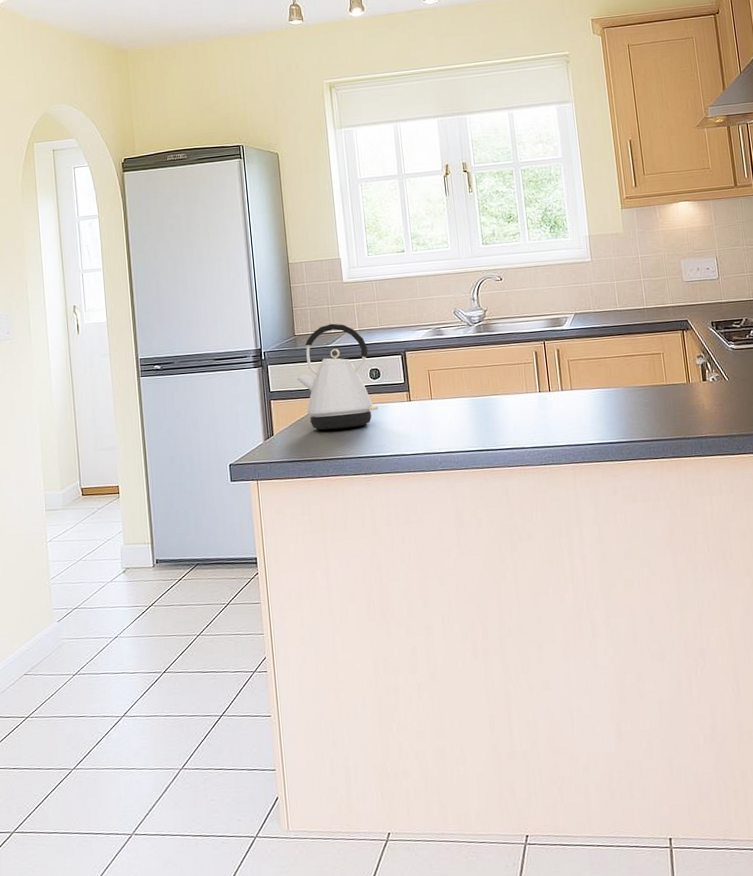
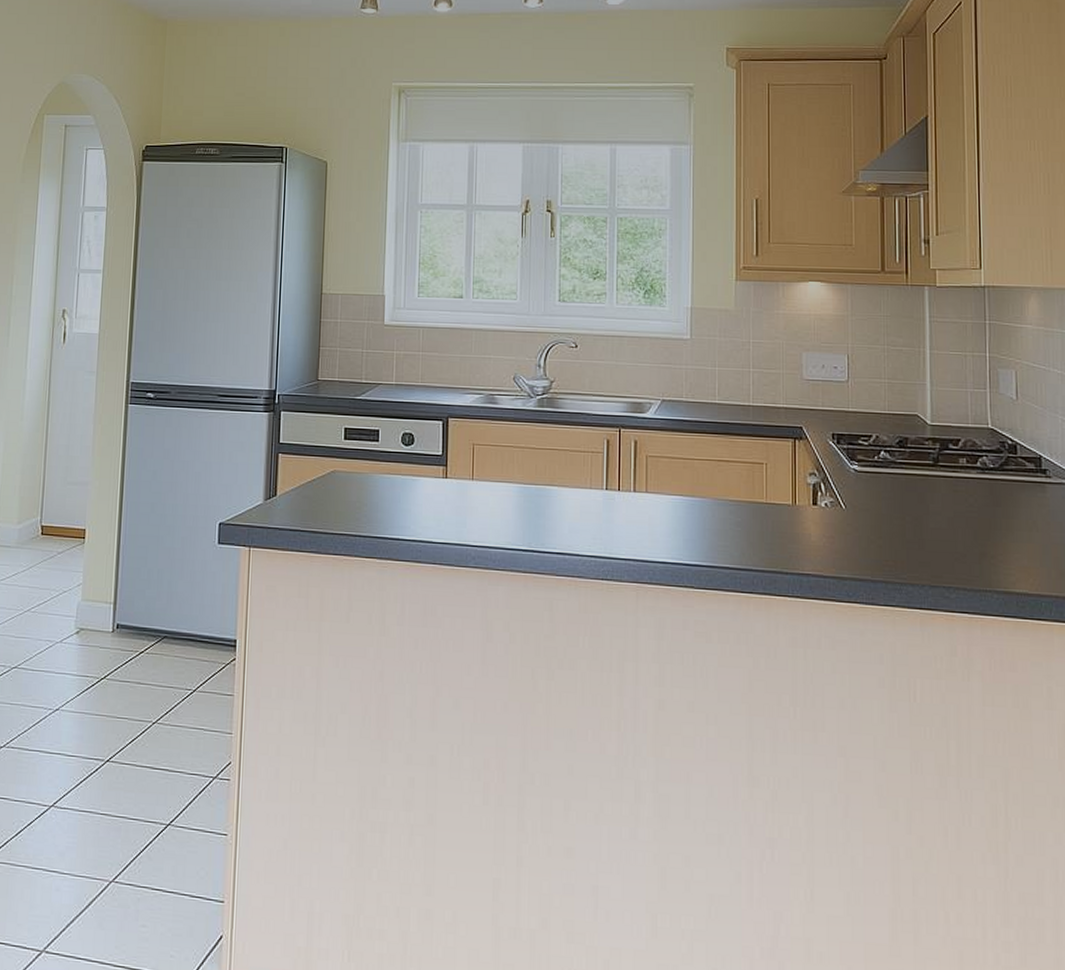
kettle: present [296,323,378,430] -> none [313,372,407,501]

